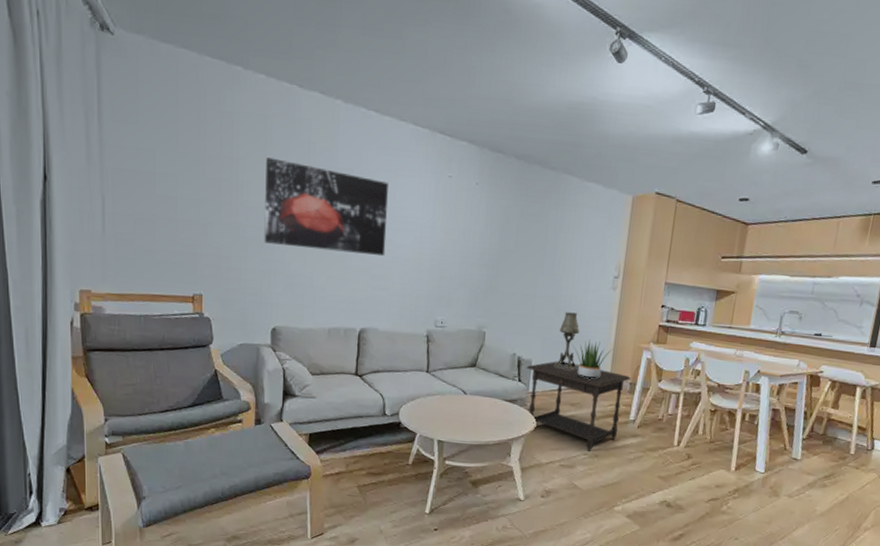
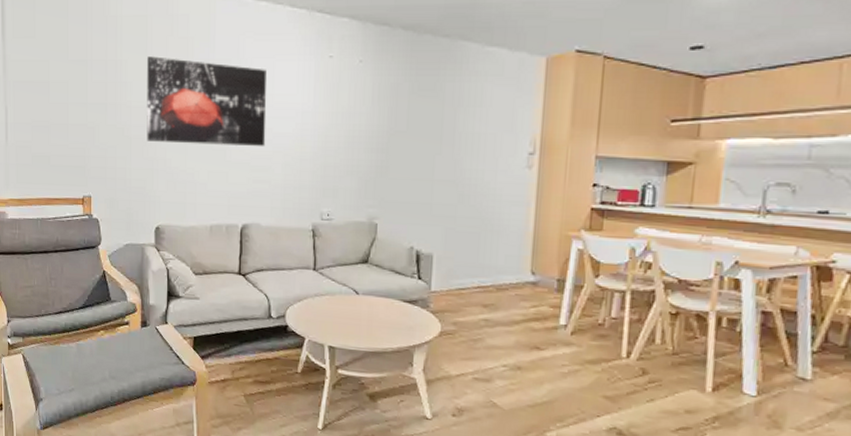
side table: present [526,361,632,451] -> none [426,254,559,362]
table lamp: present [554,312,580,370] -> none [460,197,490,265]
potted plant: present [572,340,612,379] -> none [481,229,532,275]

